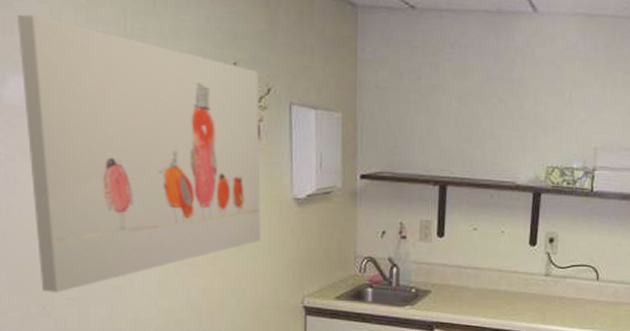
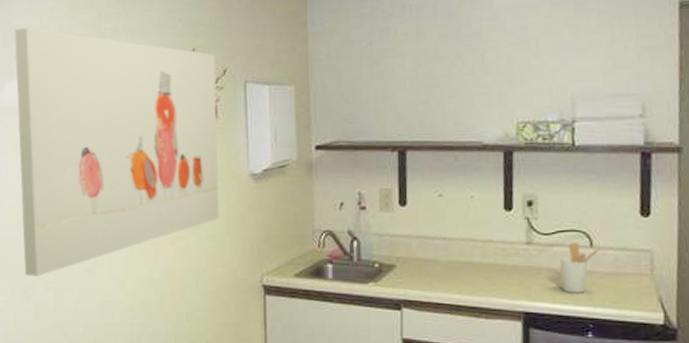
utensil holder: none [570,275,605,319] -> present [560,242,602,293]

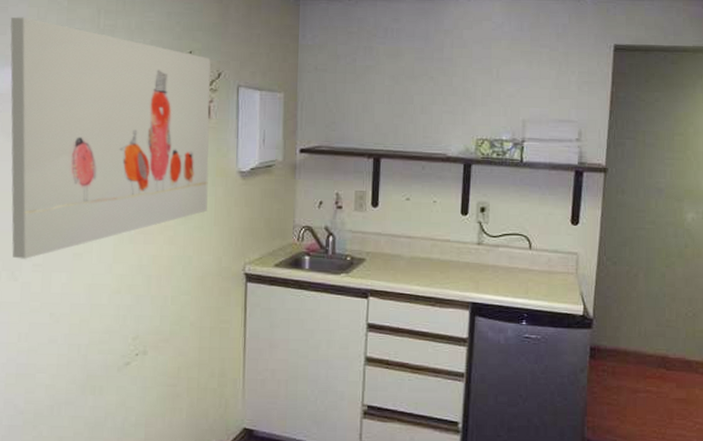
utensil holder: present [560,242,602,293] -> none [504,244,538,288]

